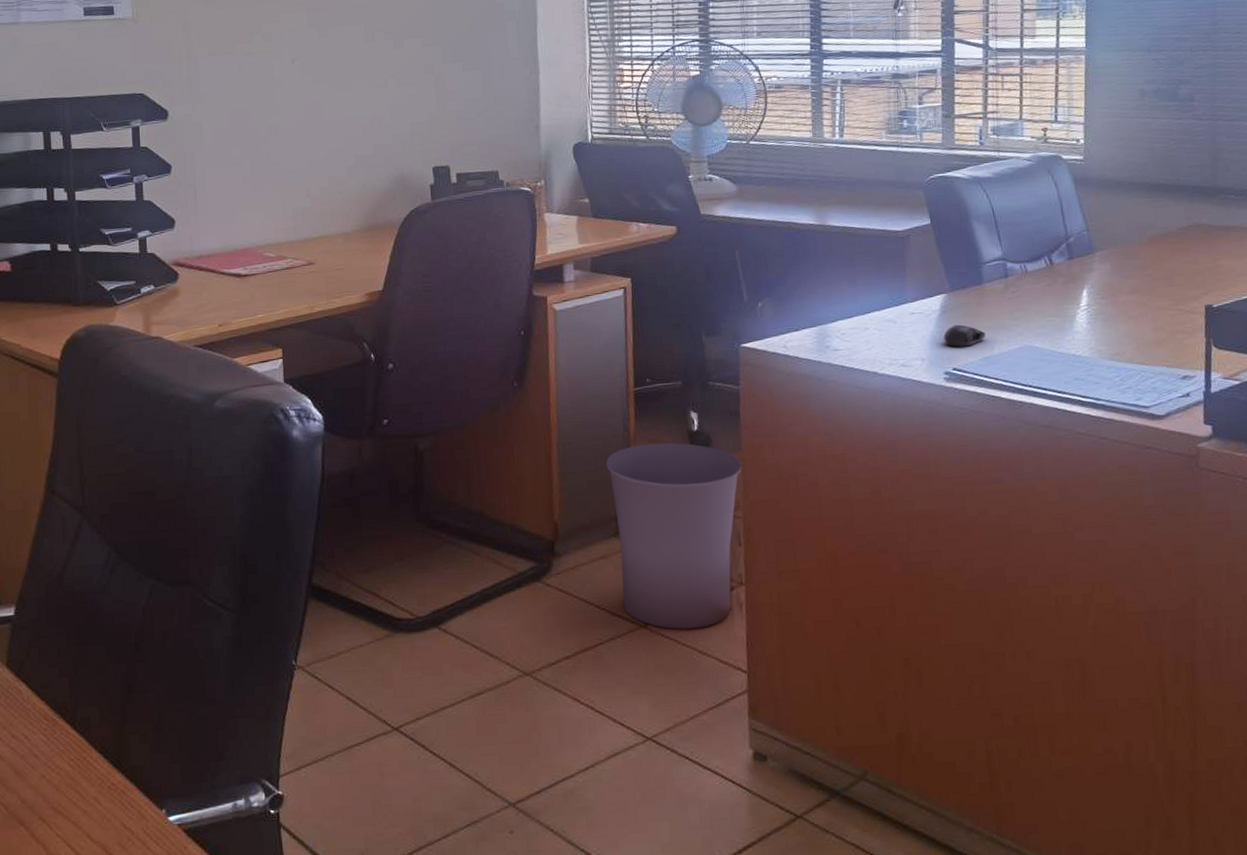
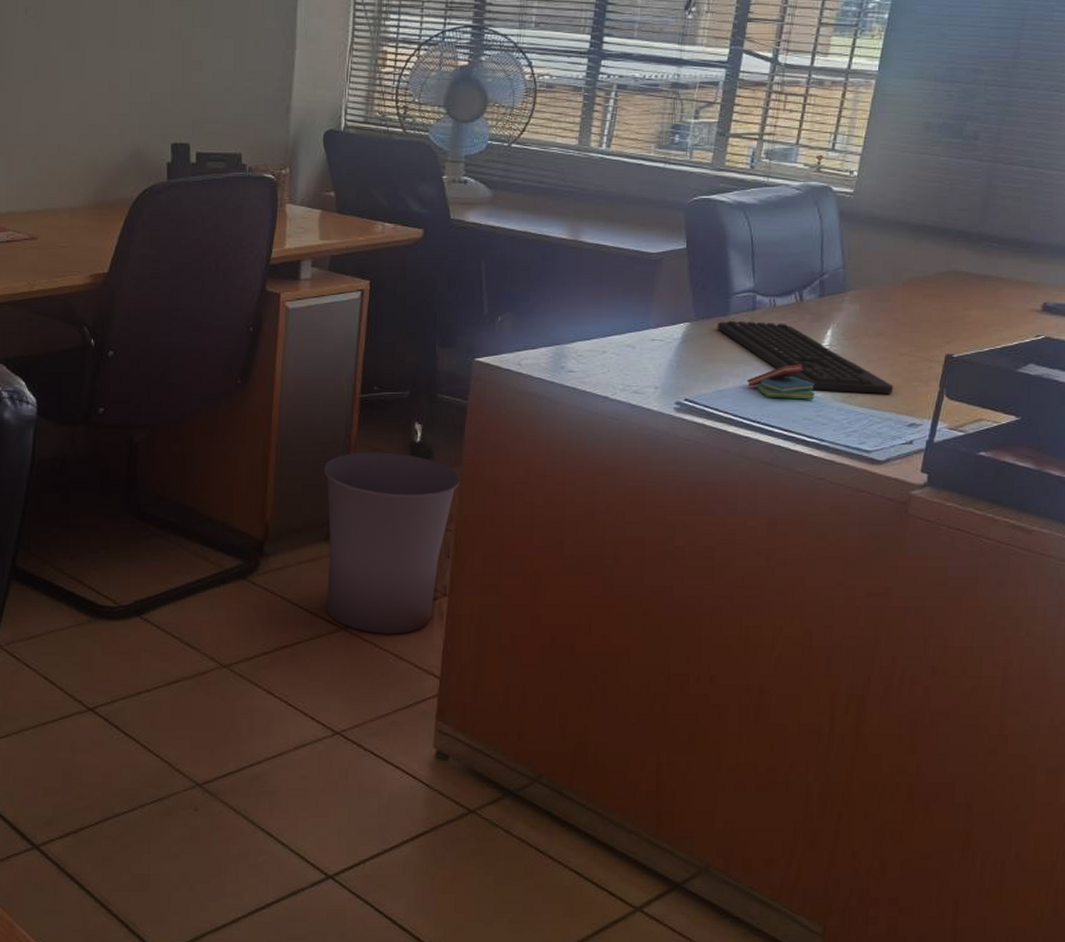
computer mouse: present [943,324,987,347] -> none [680,355,724,378]
computer keyboard: none [972,287,1160,351] -> present [717,320,894,394]
sticky notes: none [1011,325,1082,361] -> present [747,364,815,400]

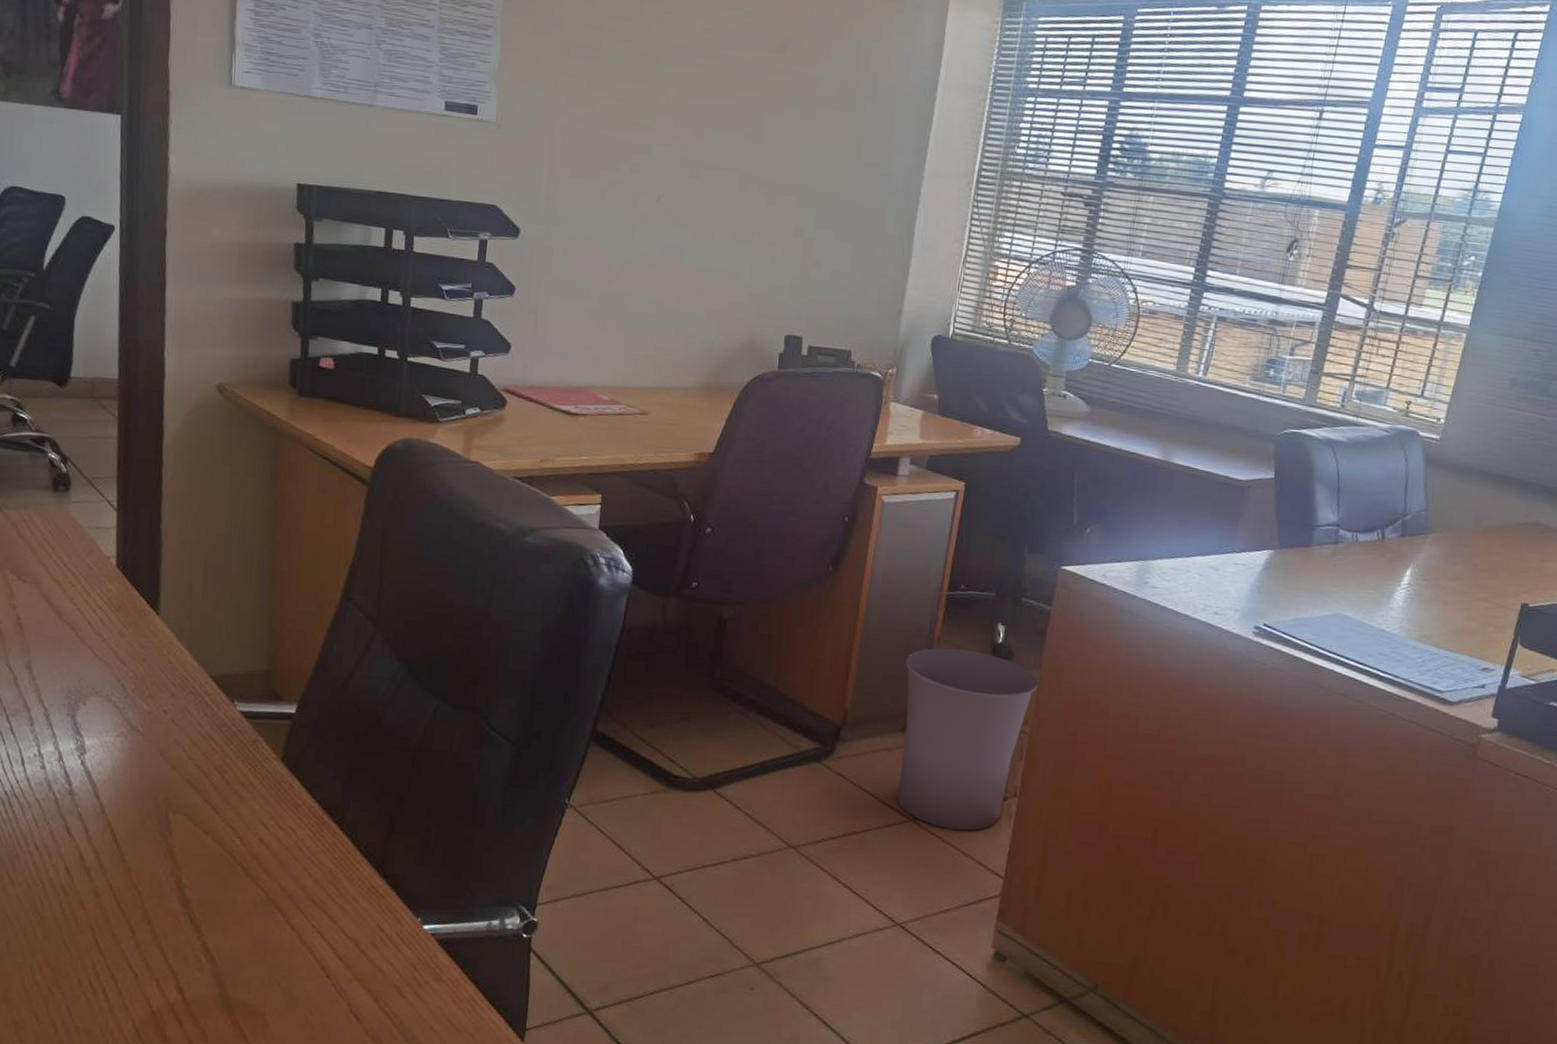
computer keyboard: present [717,320,894,394] -> none [1299,551,1470,637]
sticky notes: present [747,364,815,400] -> none [1325,599,1392,636]

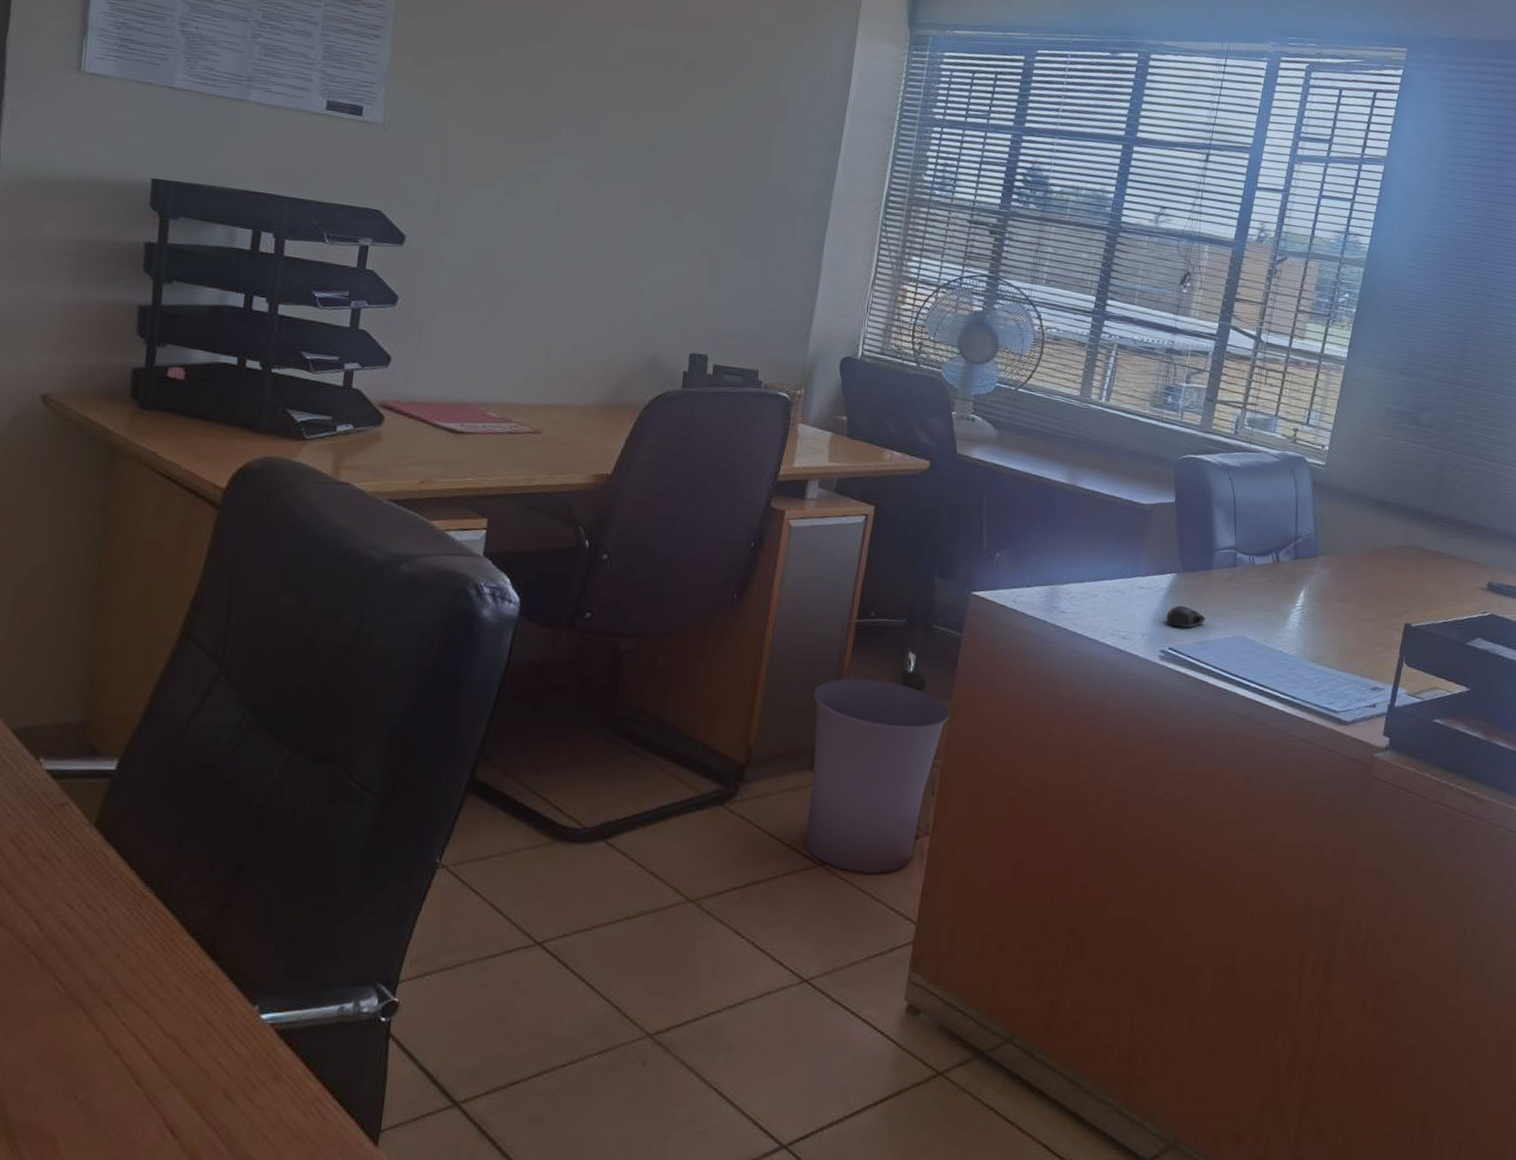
computer mouse: none [1261,582,1304,605] -> present [1166,605,1206,629]

